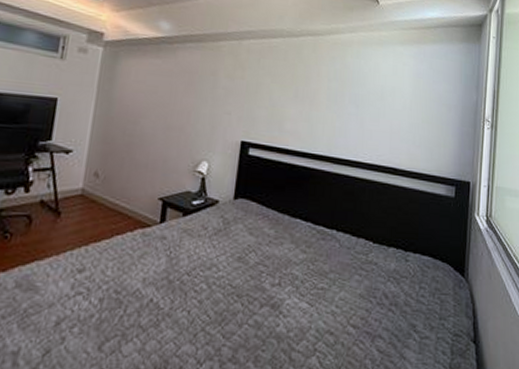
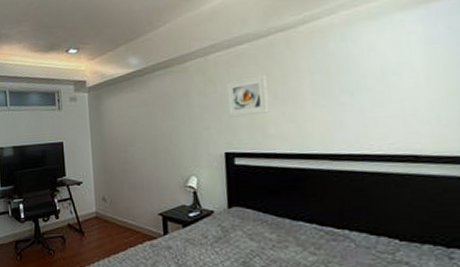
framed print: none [250,71,291,109] -> present [226,75,269,118]

